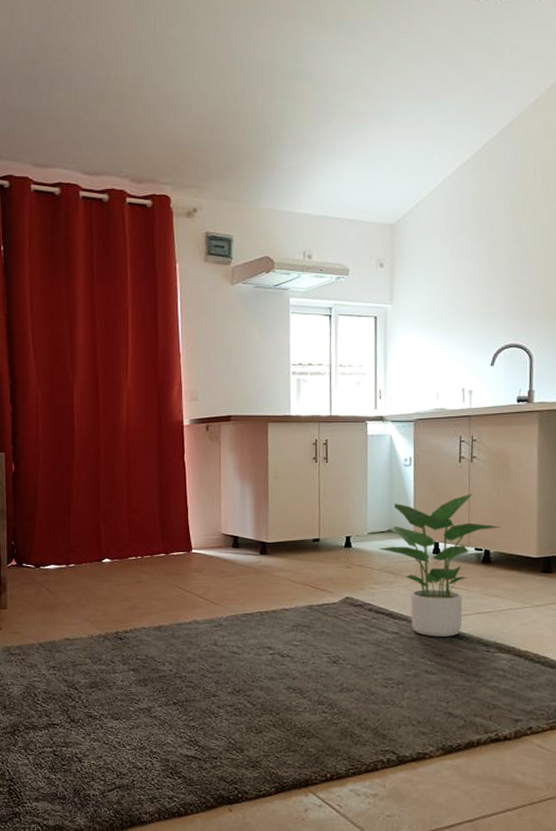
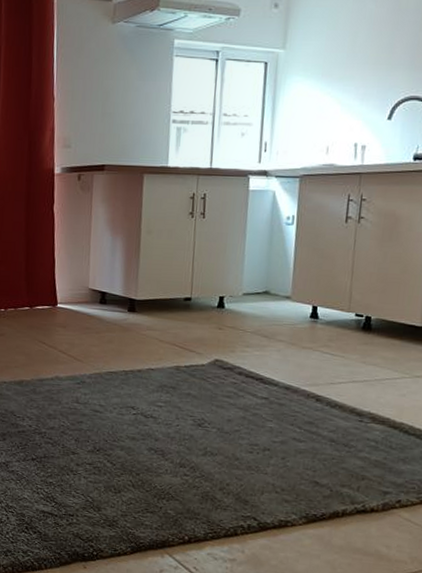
potted plant: present [378,493,500,637] -> none [252,255,384,405]

